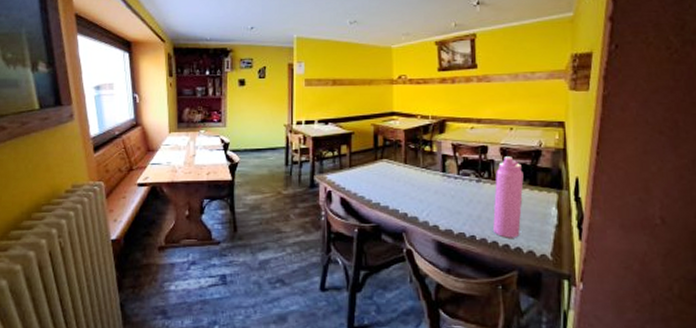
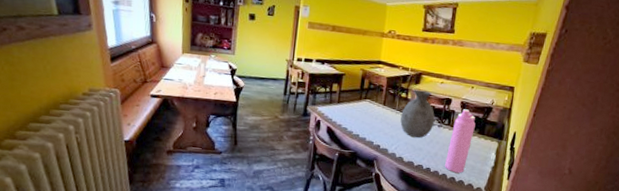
vase: none [428,140,471,199] -> present [400,89,435,138]

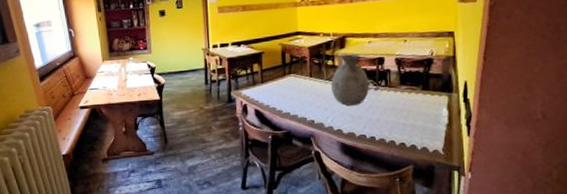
water bottle: present [445,109,476,173] -> none [390,65,417,138]

